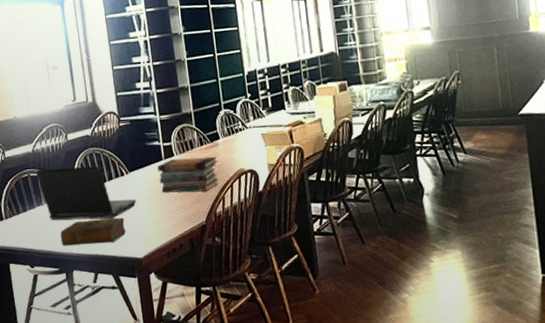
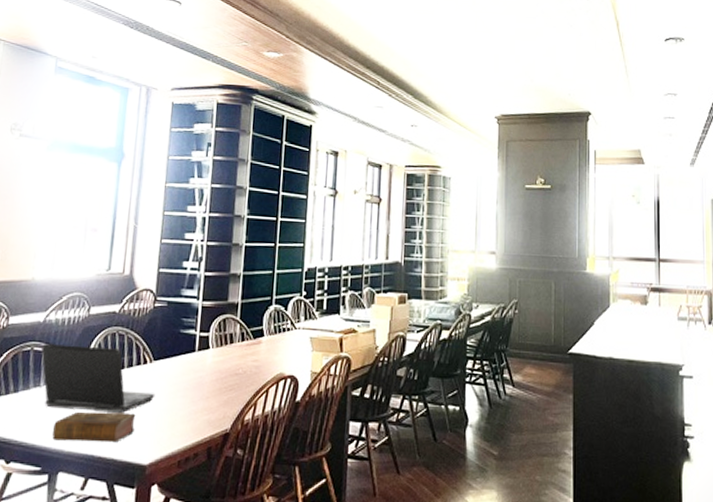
book stack: present [157,156,219,193] -> none [186,352,258,394]

